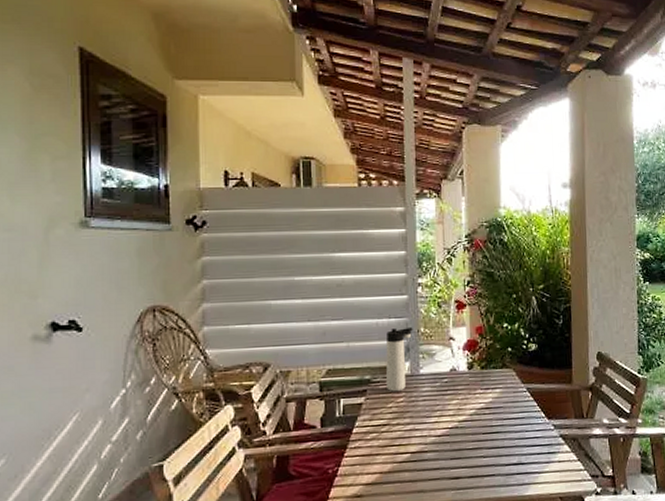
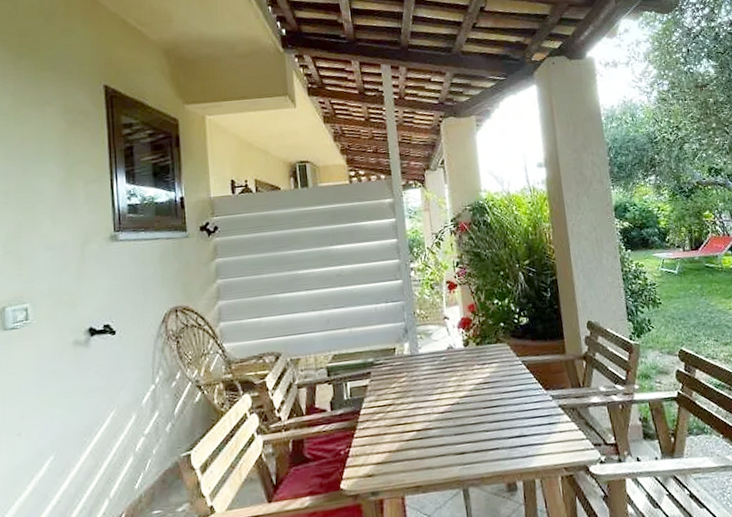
thermos bottle: present [385,327,413,392] -> none [385,310,410,373]

